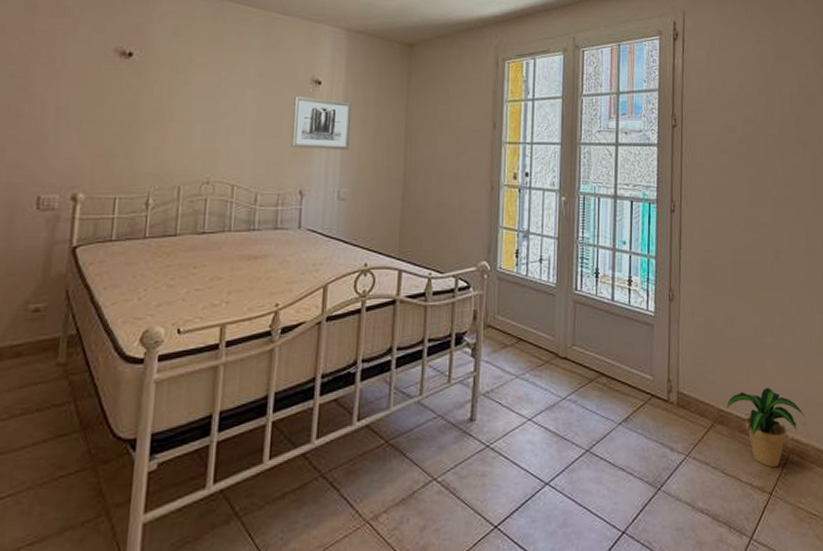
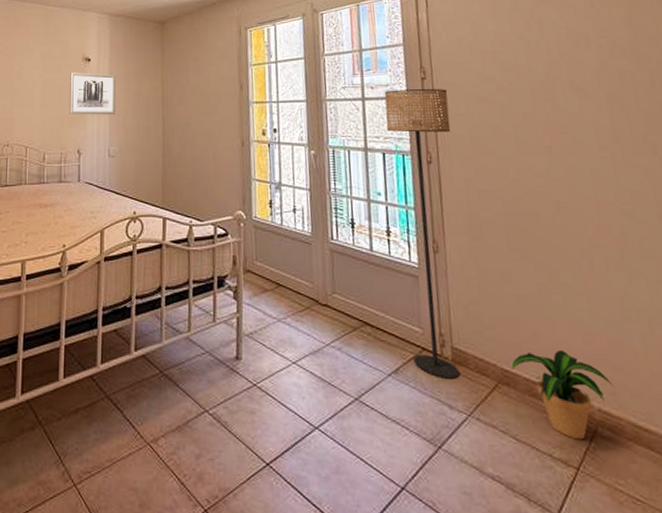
floor lamp: none [636,136,695,423] -> present [384,89,460,379]

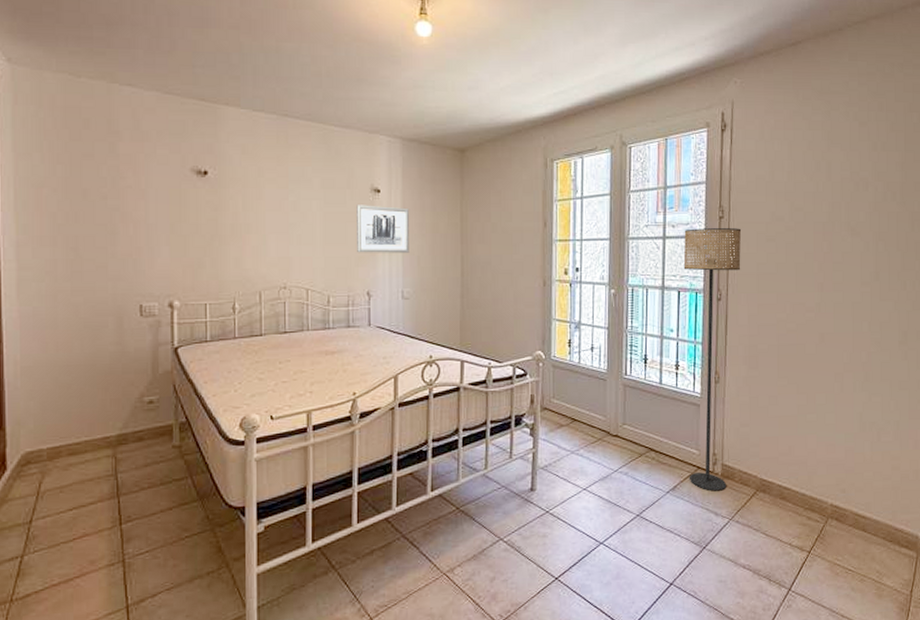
potted plant: present [511,349,615,440] -> none [768,459,845,530]

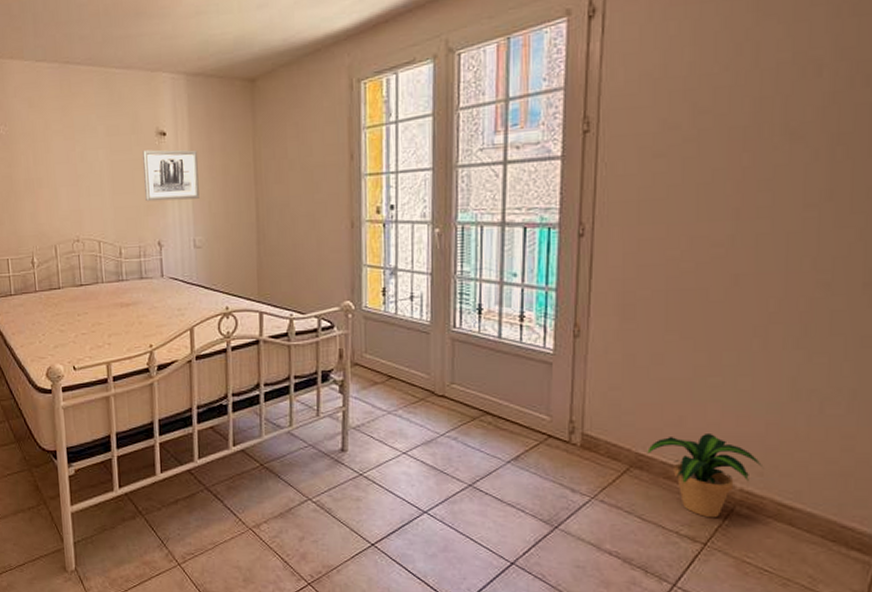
floor lamp: present [683,228,742,491] -> none [531,143,616,464]
potted plant: none [768,459,845,530] -> present [647,432,764,518]

